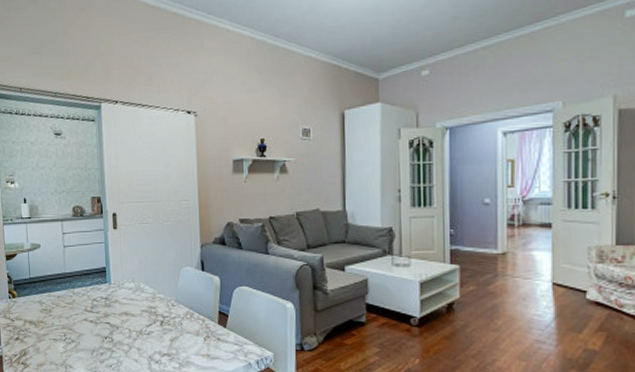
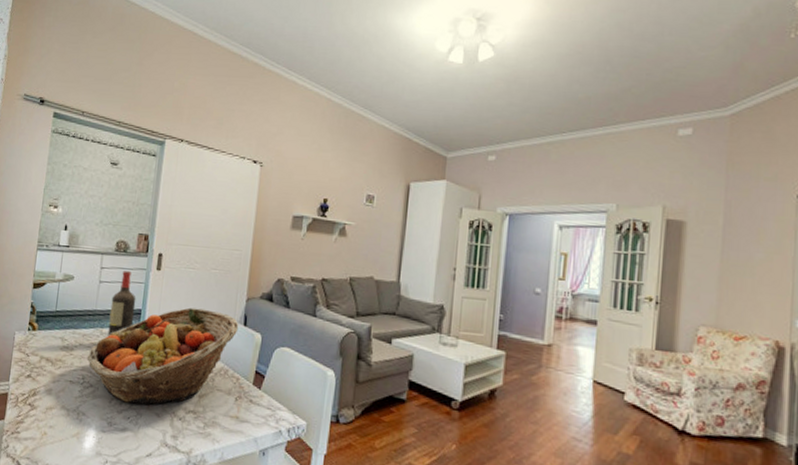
fruit basket: none [64,260,197,353] -> present [87,307,239,404]
wine bottle: none [77,233,101,295] -> present [107,271,136,336]

